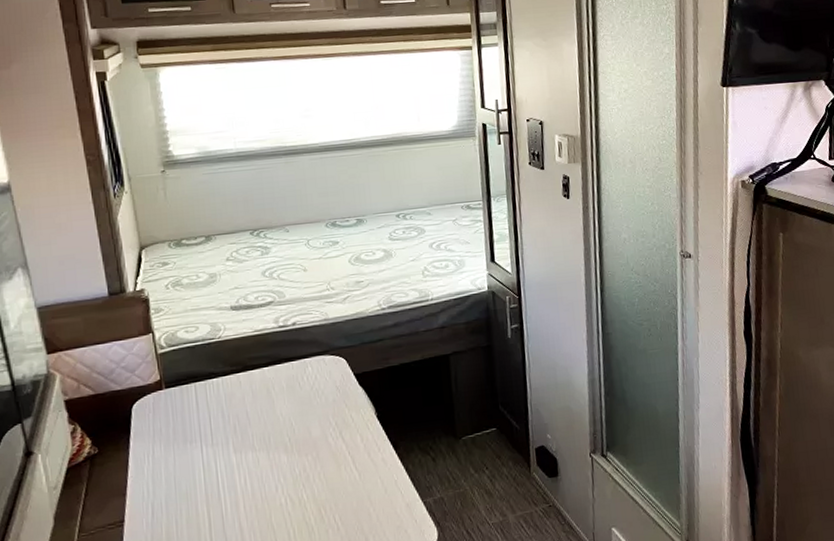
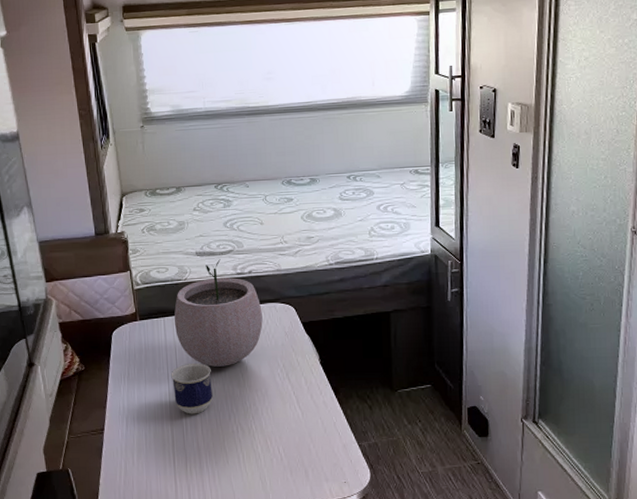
cup: none [205,431,256,491] -> present [171,363,213,414]
plant pot: none [207,312,311,434] -> present [174,259,263,367]

